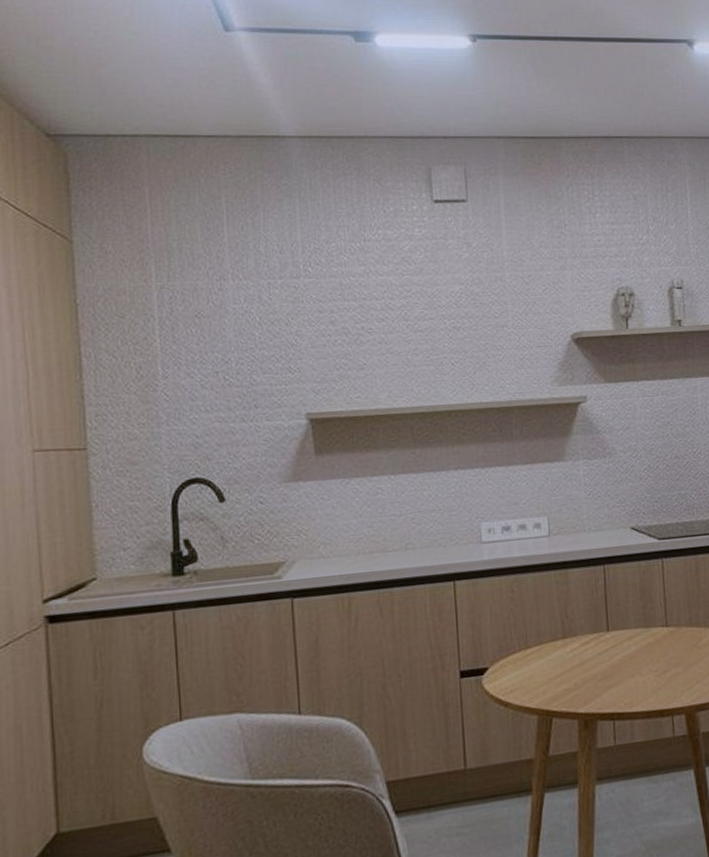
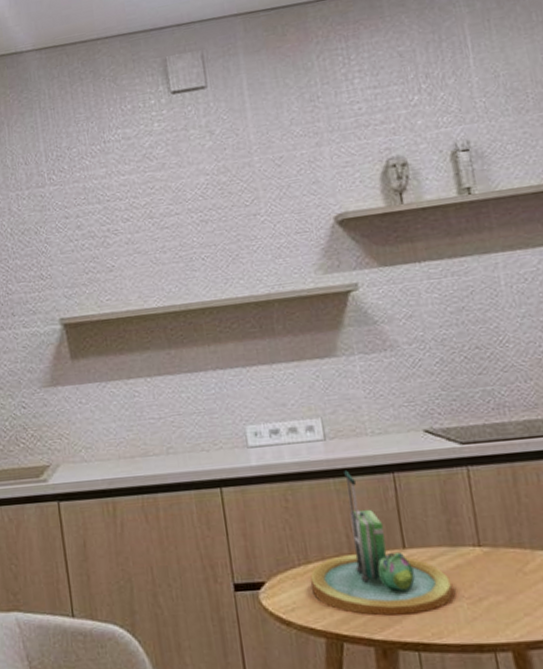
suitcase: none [527,563,644,692] -> present [309,470,453,616]

